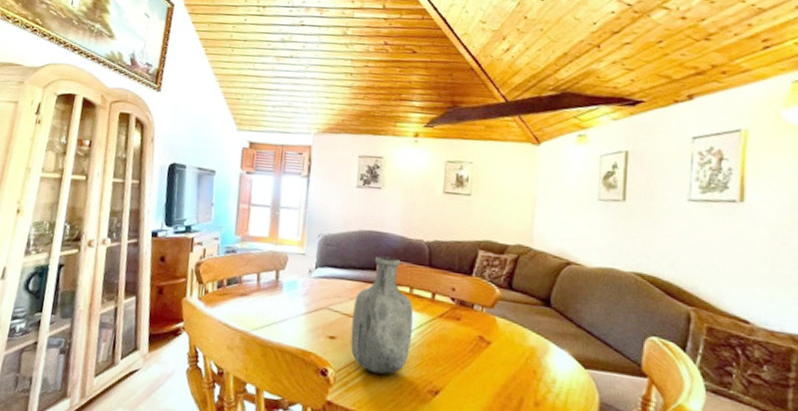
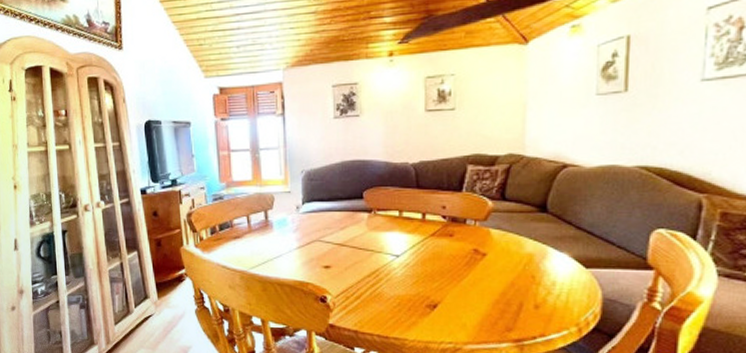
vase: present [350,256,414,375] -> none [345,184,405,295]

